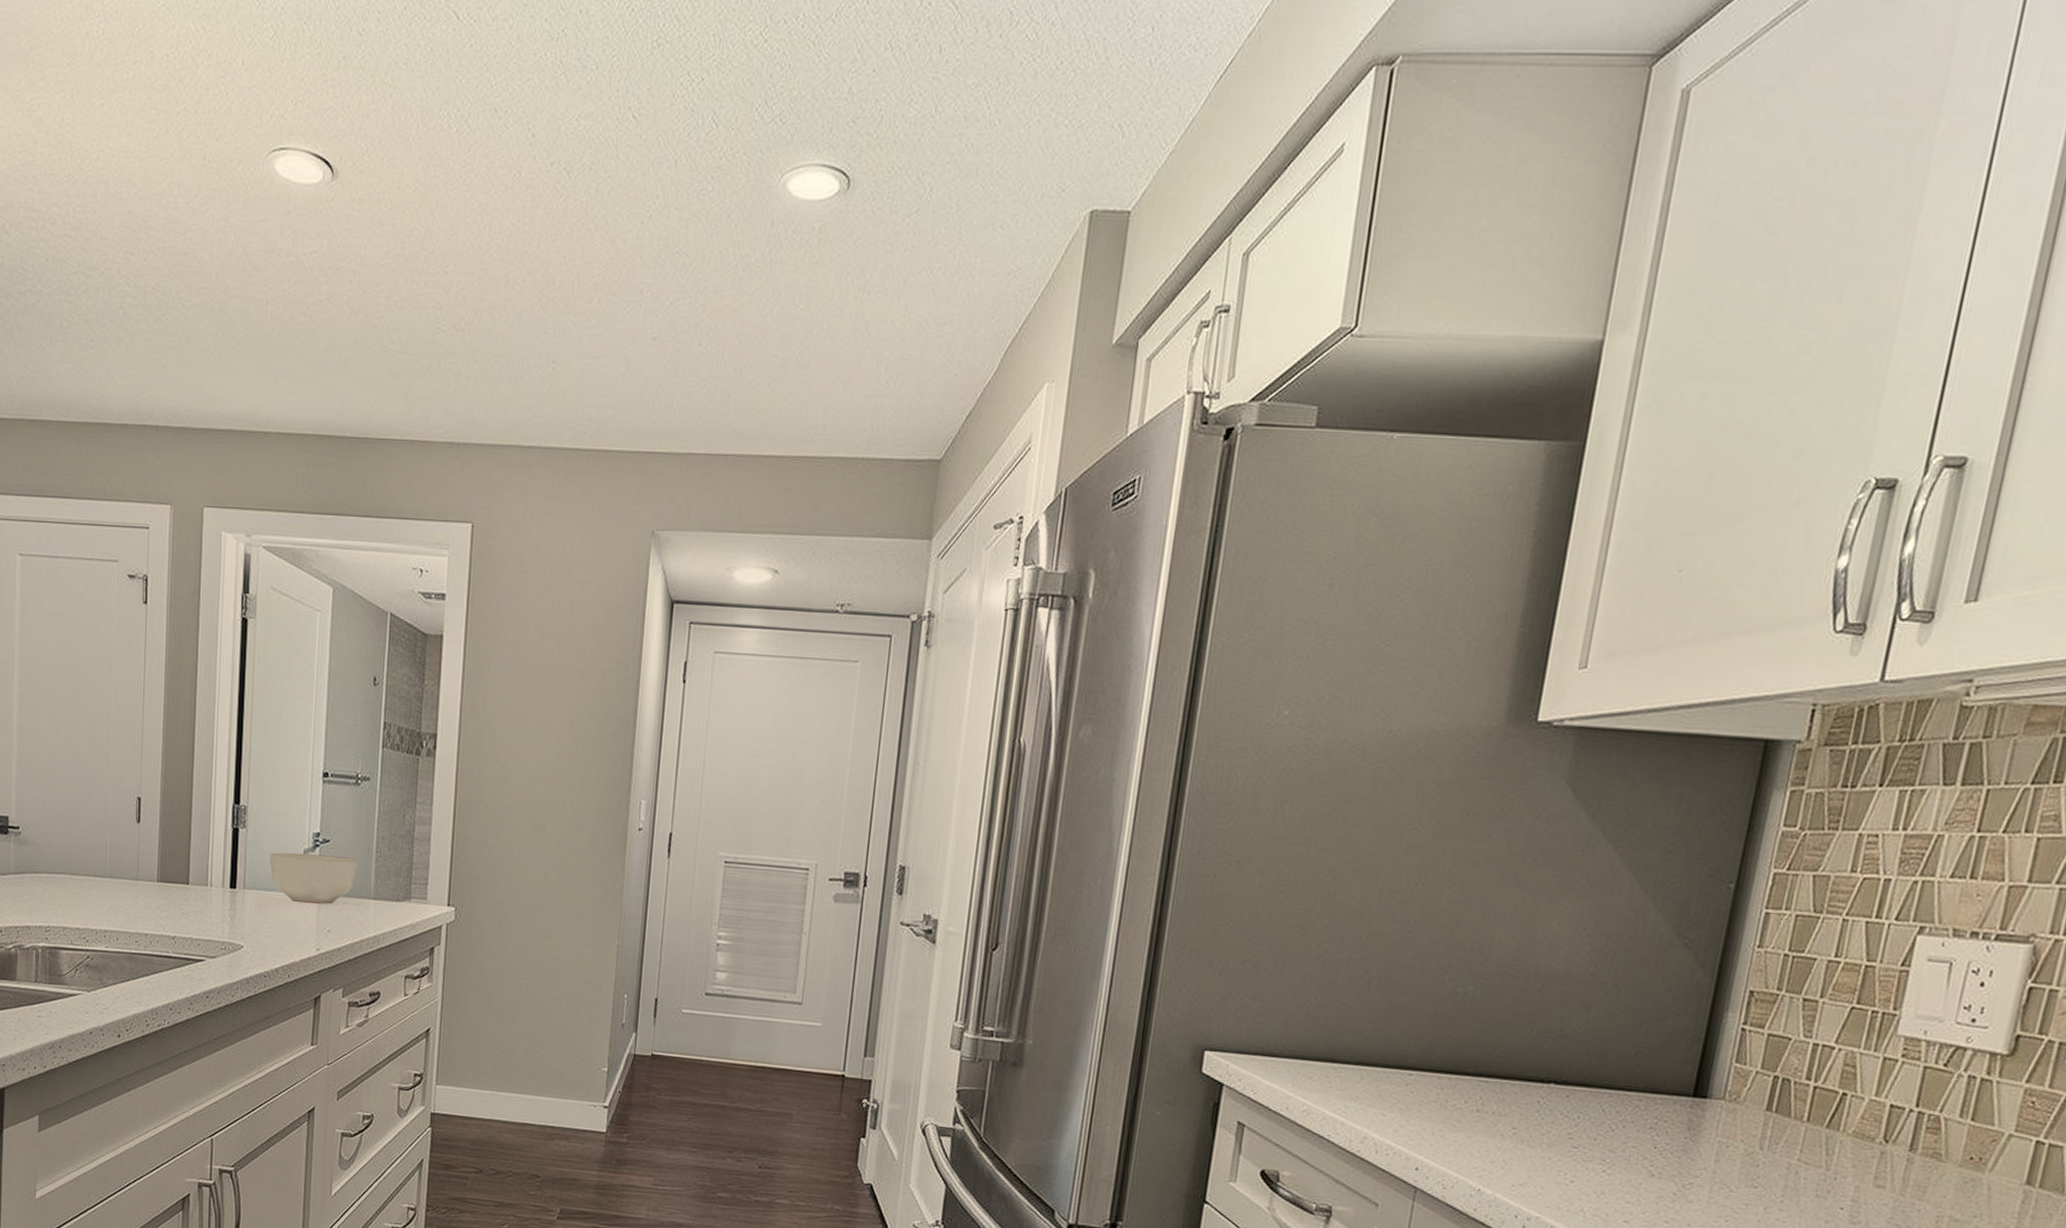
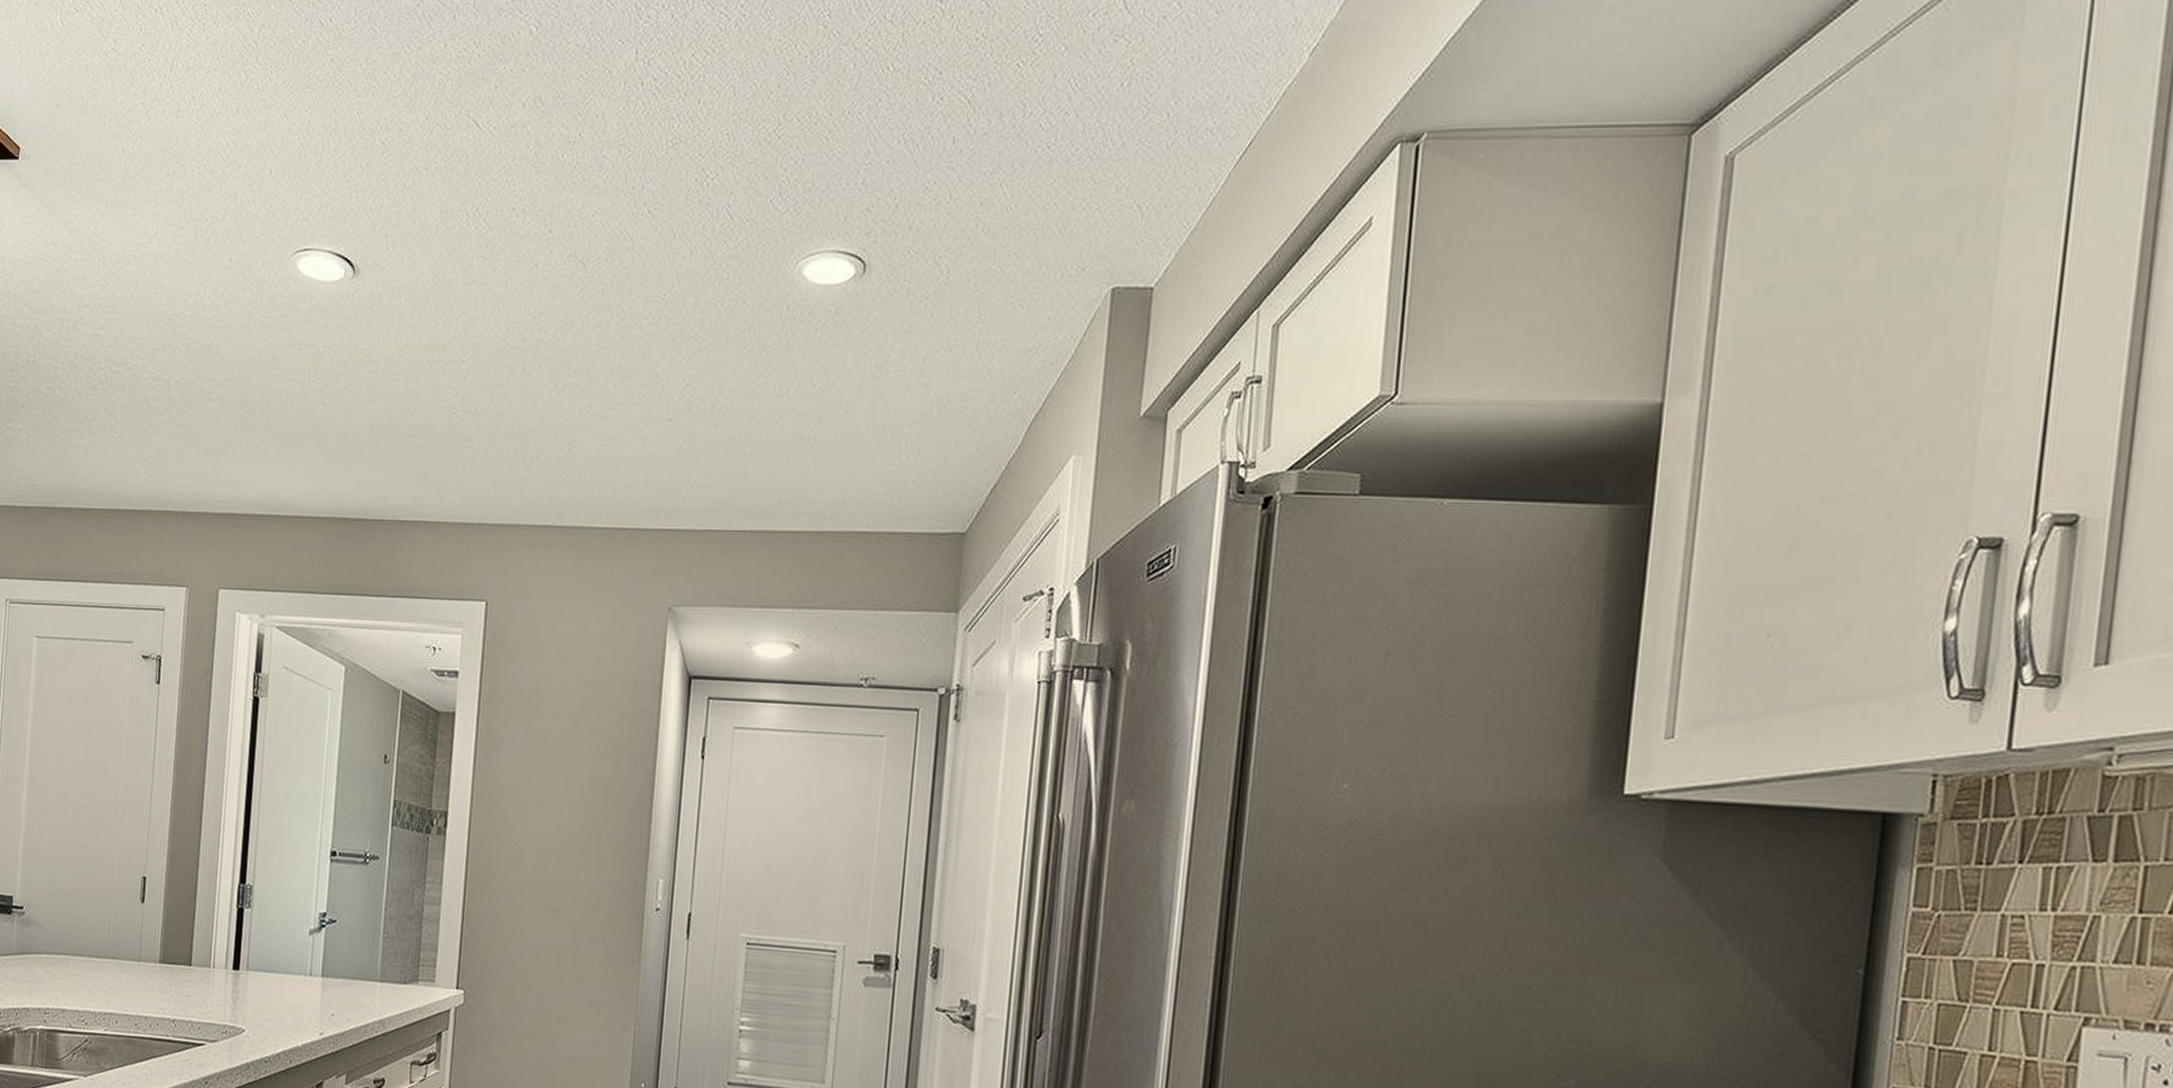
bowl: present [270,852,359,905] -> none [274,933,366,987]

